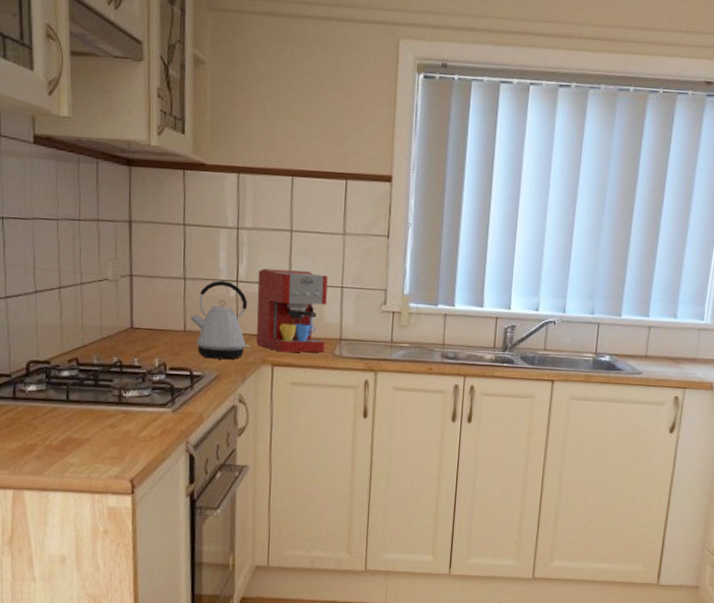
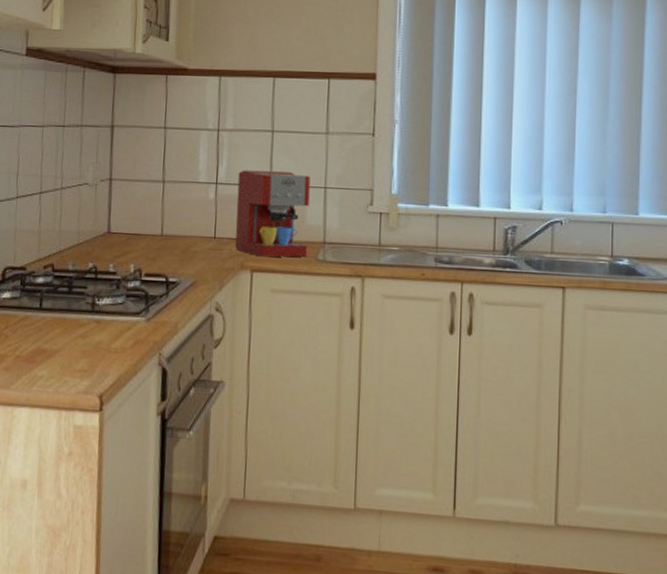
kettle: present [190,281,250,360] -> none [168,183,229,266]

